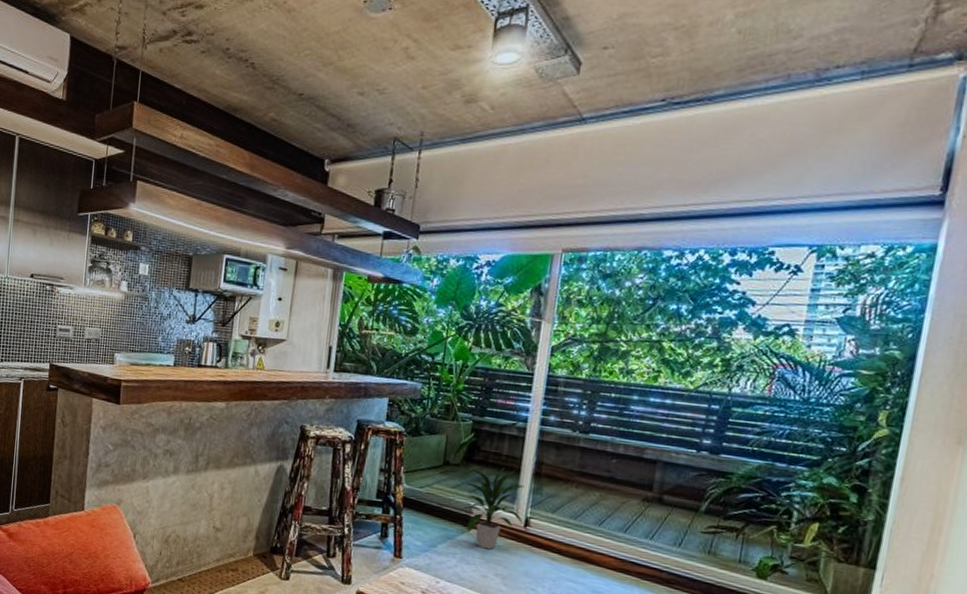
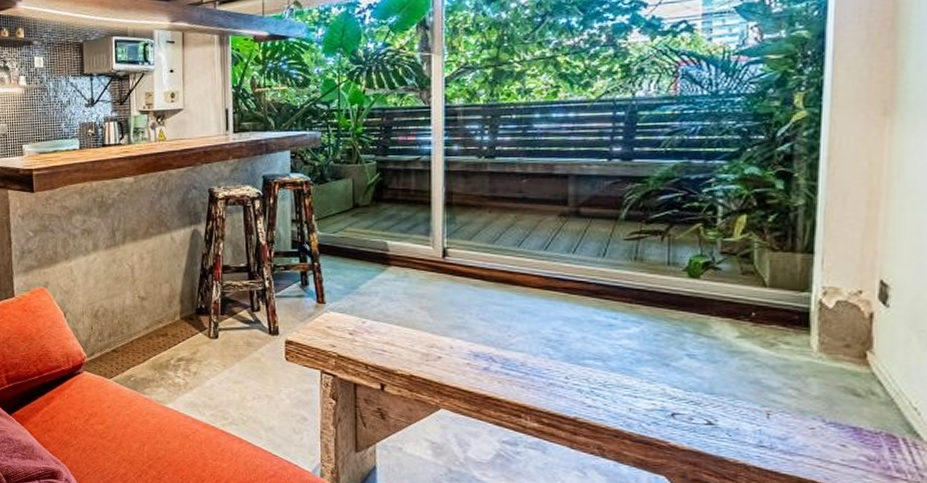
indoor plant: present [462,467,524,550] -> none [378,202,442,284]

